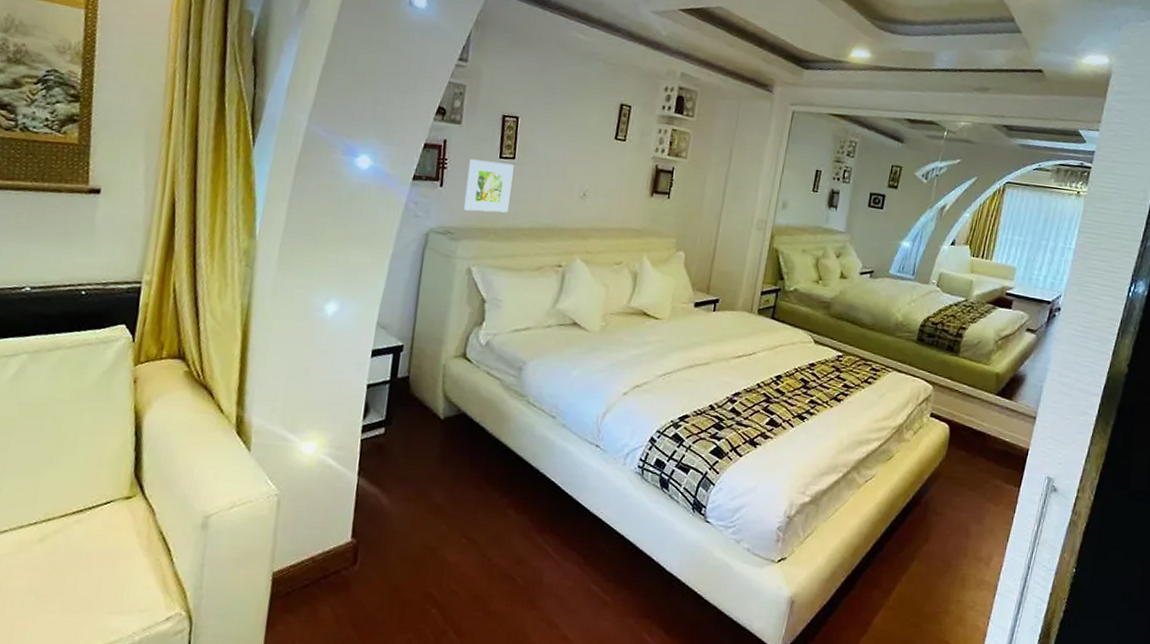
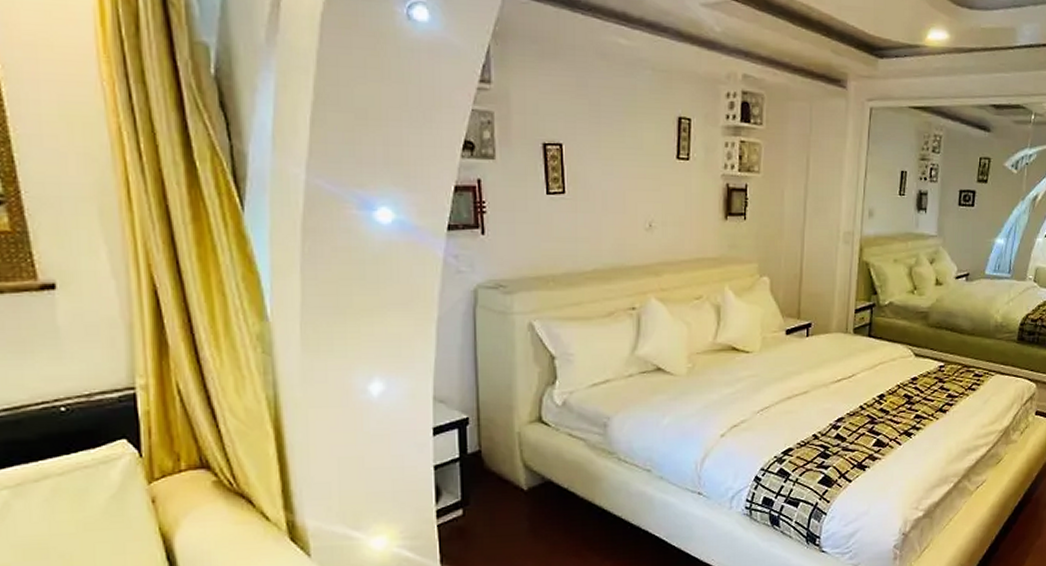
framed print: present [464,159,514,213] -> none [512,198,566,259]

